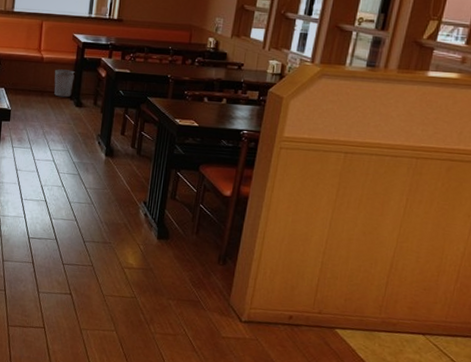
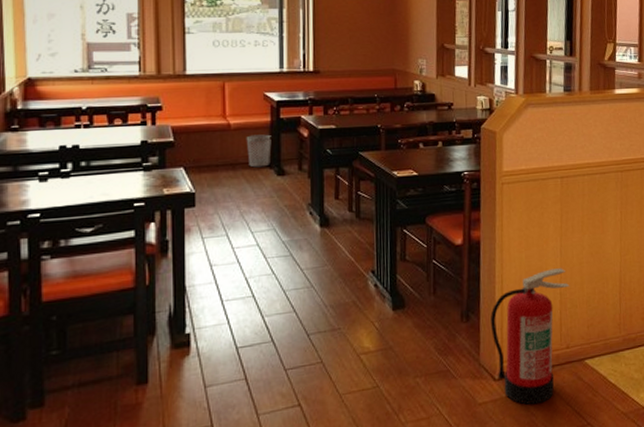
fire extinguisher: none [244,237,334,354] -> present [490,268,570,405]

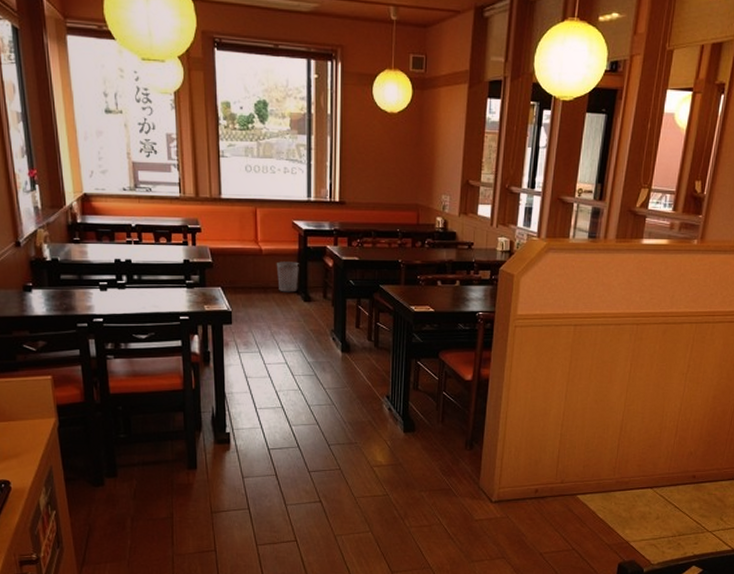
fire extinguisher: present [490,268,570,405] -> none [492,411,571,527]

